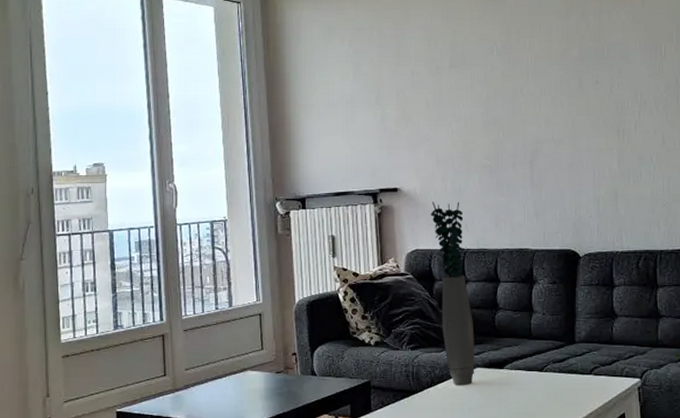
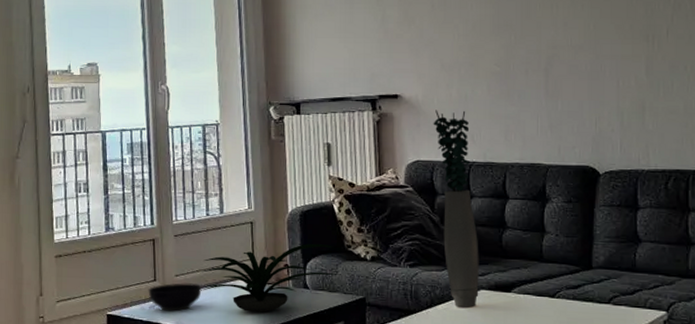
bowl: none [158,376,212,405] -> present [148,283,202,311]
plant: none [210,331,346,401] -> present [200,243,340,312]

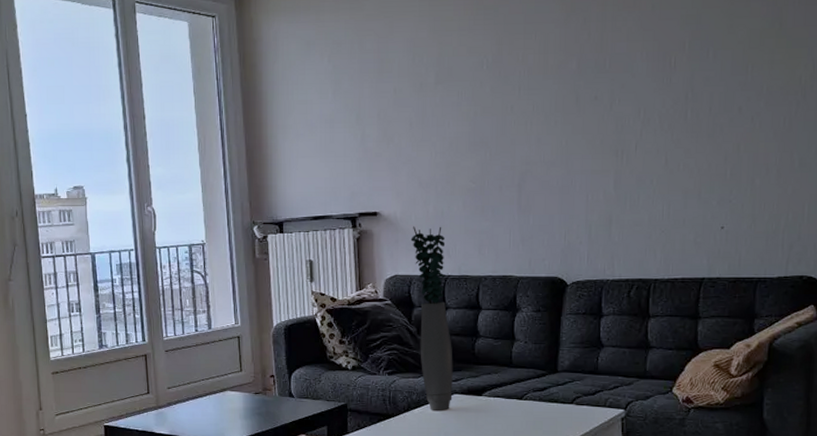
bowl: present [148,283,202,311] -> none [142,395,193,421]
plant: present [200,243,340,312] -> none [191,355,323,420]

